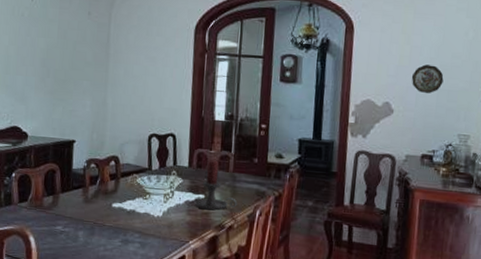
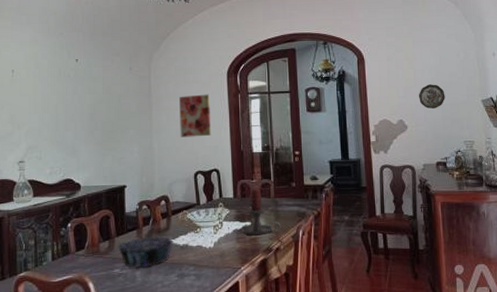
decorative bowl: none [62,197,121,228] -> present [118,235,175,268]
wall art: none [137,49,173,97] -> present [179,94,212,137]

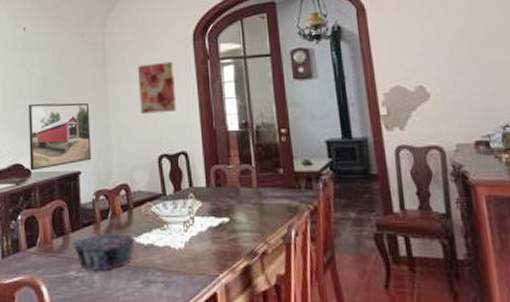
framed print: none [79,126,136,185] -> present [29,102,91,171]
candle holder: present [242,190,282,236] -> none [218,177,268,235]
decorative plate: present [418,84,445,109] -> none [442,37,482,71]

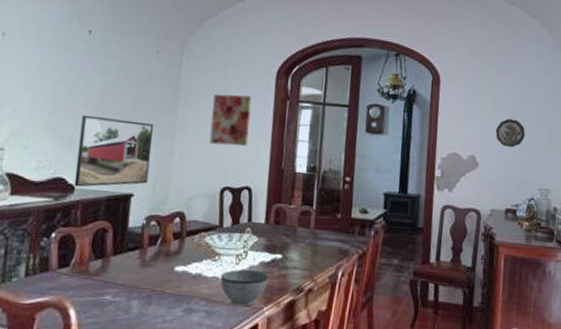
decorative bowl: present [73,232,138,270] -> none [113,259,186,297]
bowl: none [172,235,219,275] -> present [220,269,269,307]
decorative plate: none [442,37,482,71] -> present [495,118,526,148]

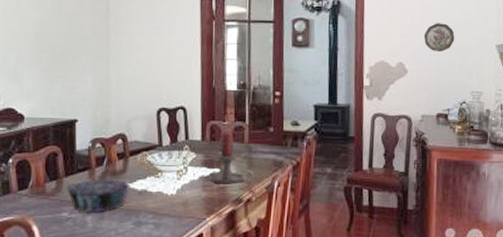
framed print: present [74,114,154,187] -> none [23,48,90,116]
decorative bowl: none [113,259,186,297] -> present [67,178,132,212]
wall art: present [209,94,252,147] -> none [142,18,179,69]
bowl: present [220,269,269,307] -> none [164,183,209,218]
candle holder: none [270,217,318,272] -> present [209,133,255,184]

